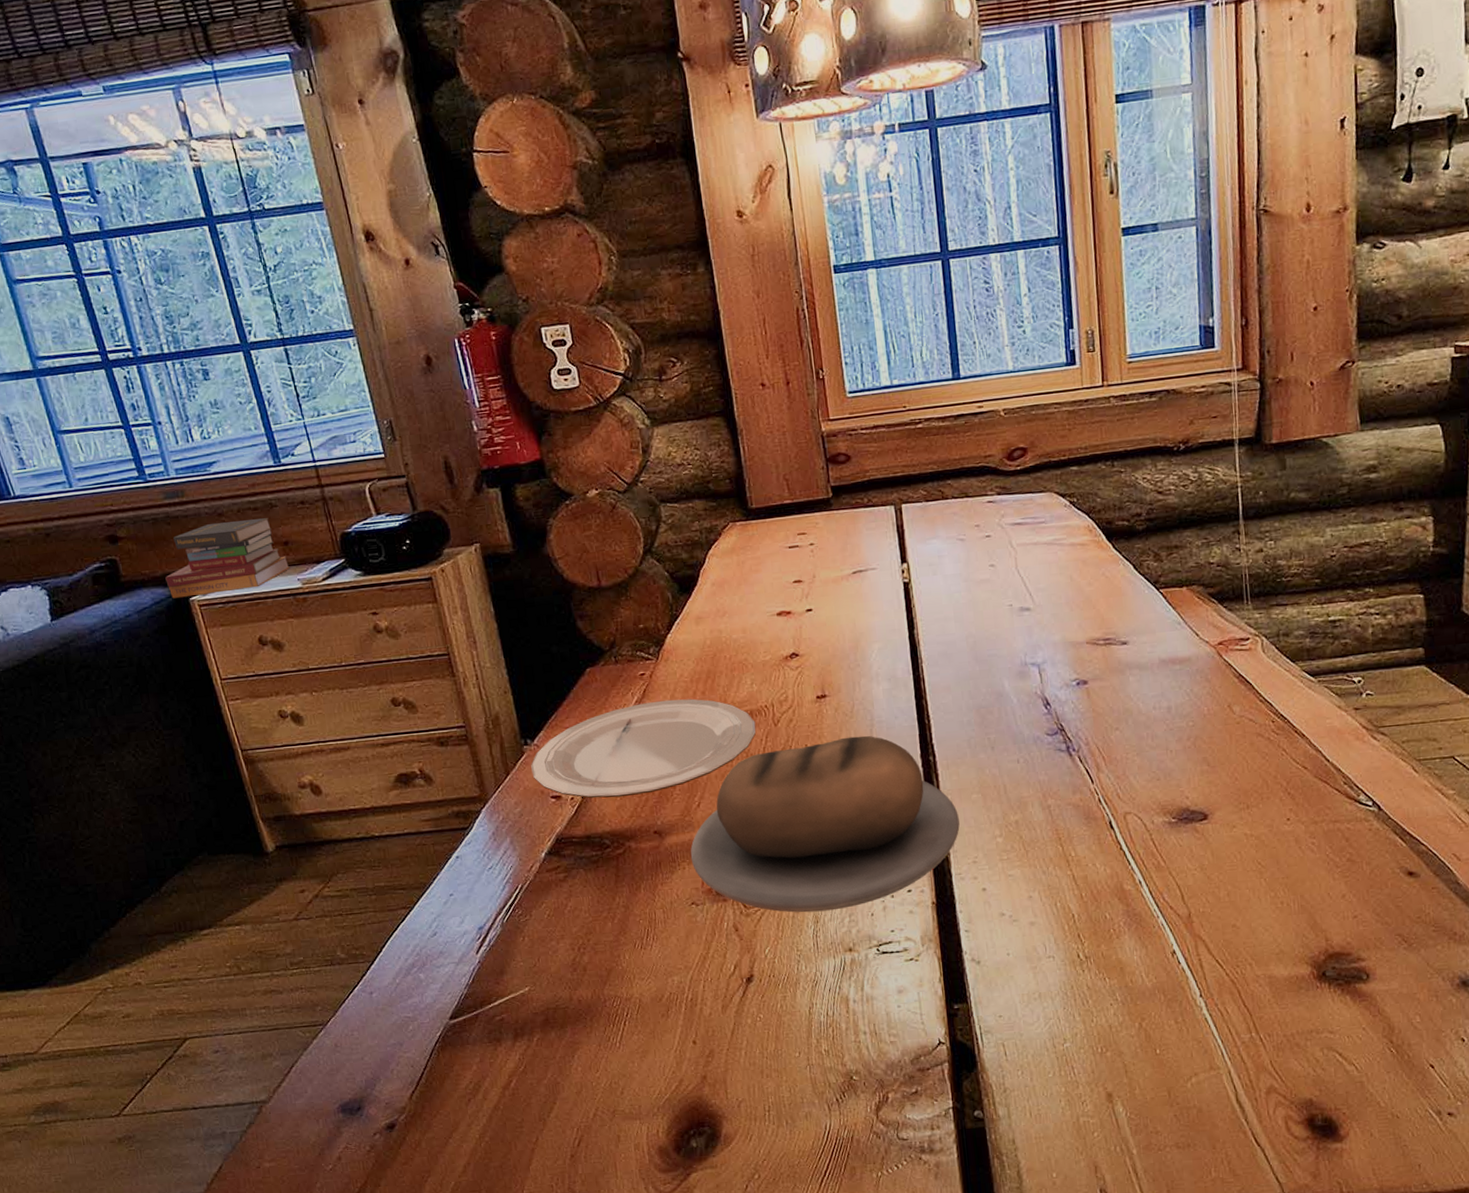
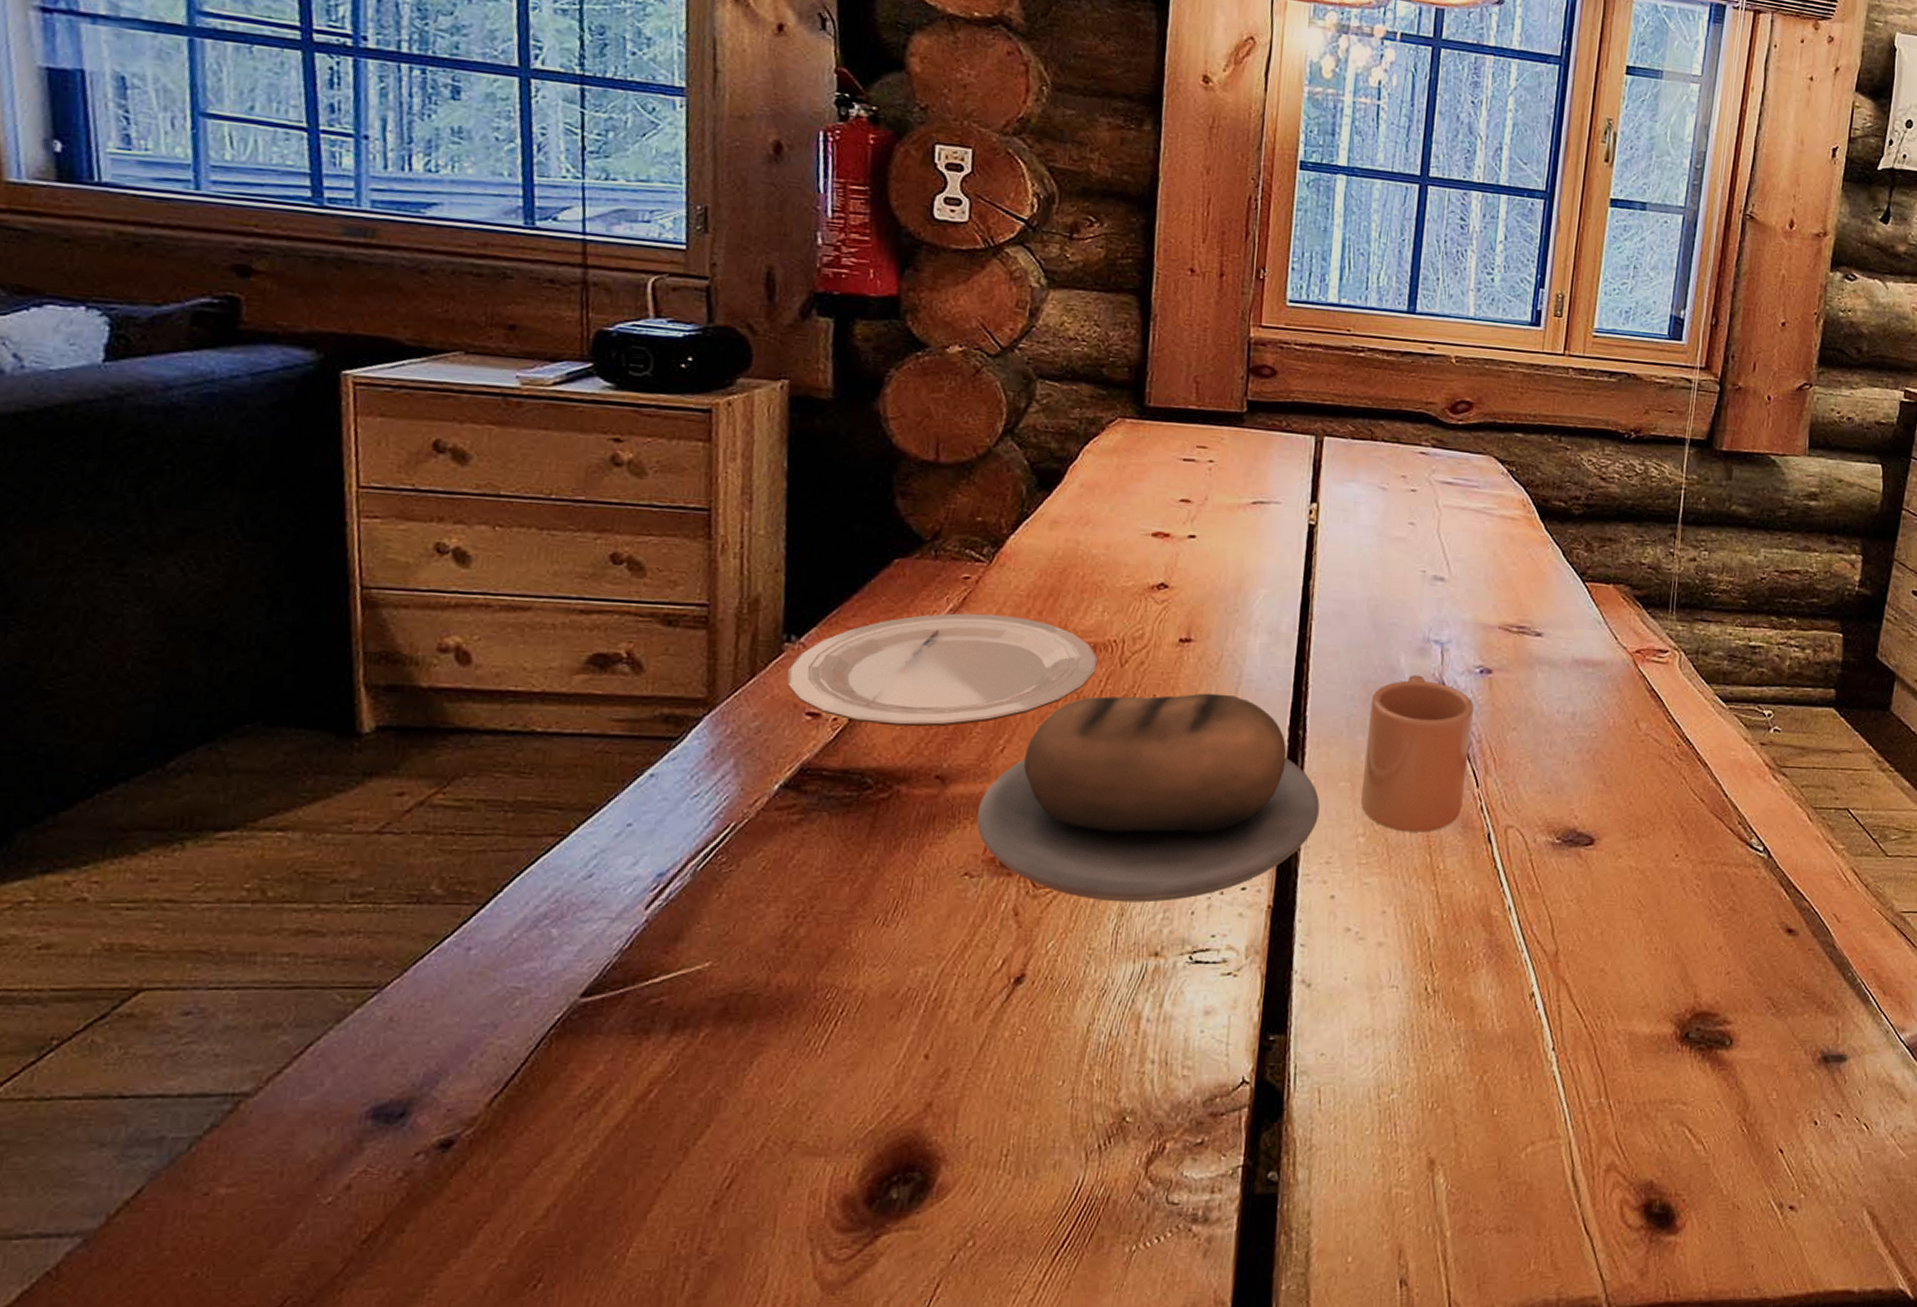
books: present [165,518,290,599] -> none [311,280,510,376]
mug: none [985,695,1082,829] -> present [1360,675,1474,833]

